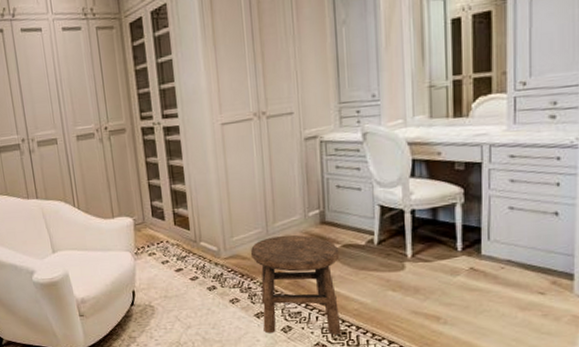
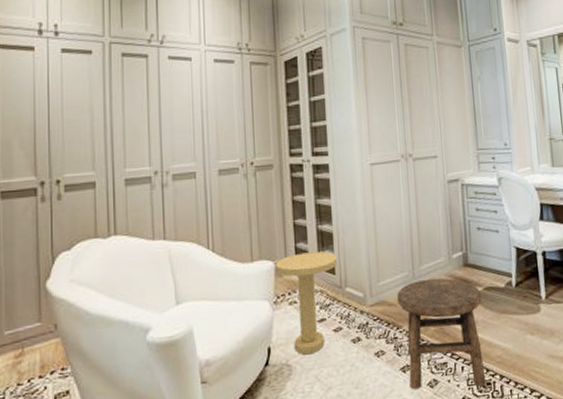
side table: none [134,209,192,298] -> present [275,251,338,355]

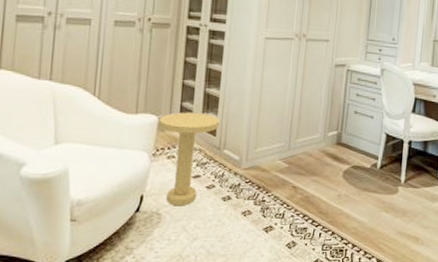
stool: present [396,278,486,390] -> none [269,151,349,252]

